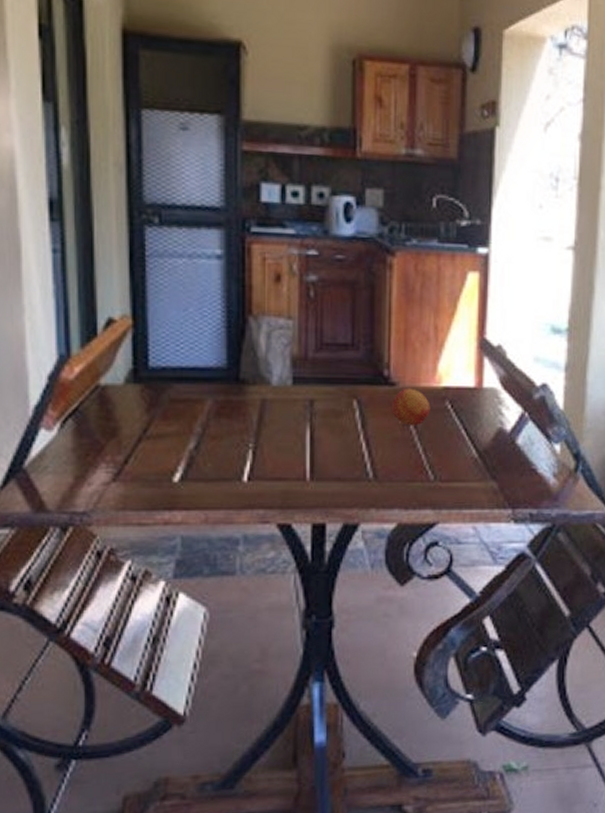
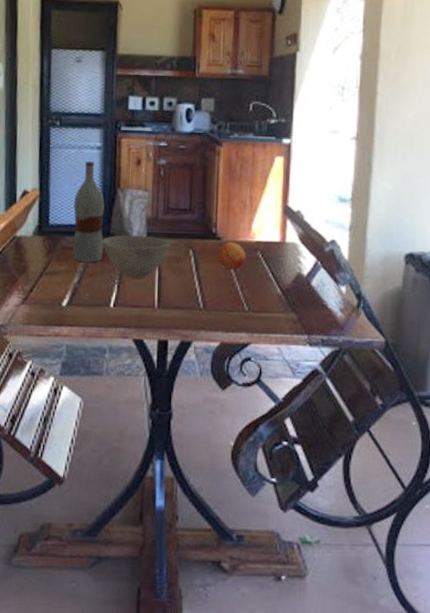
bottle: none [184,277,231,420] -> present [73,162,105,262]
bowl: none [228,381,327,440] -> present [102,235,171,278]

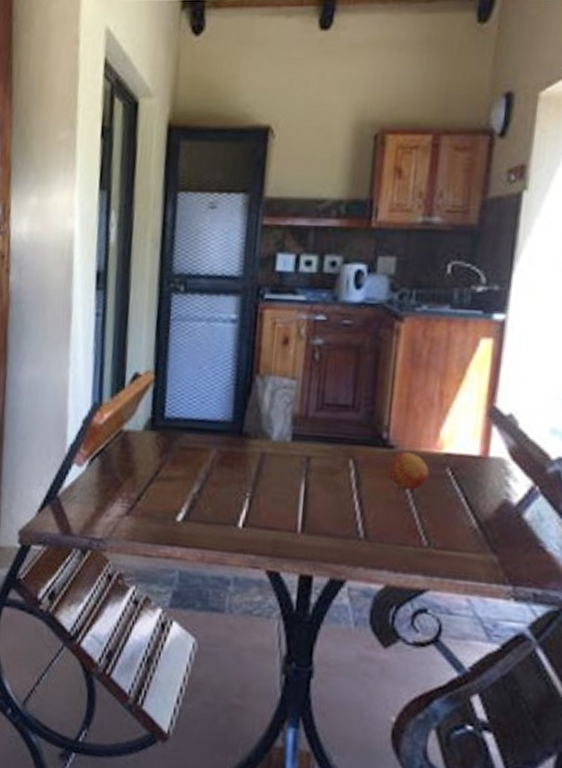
bottle: present [73,162,105,262] -> none [193,338,238,469]
bowl: present [102,235,171,278] -> none [232,435,324,492]

